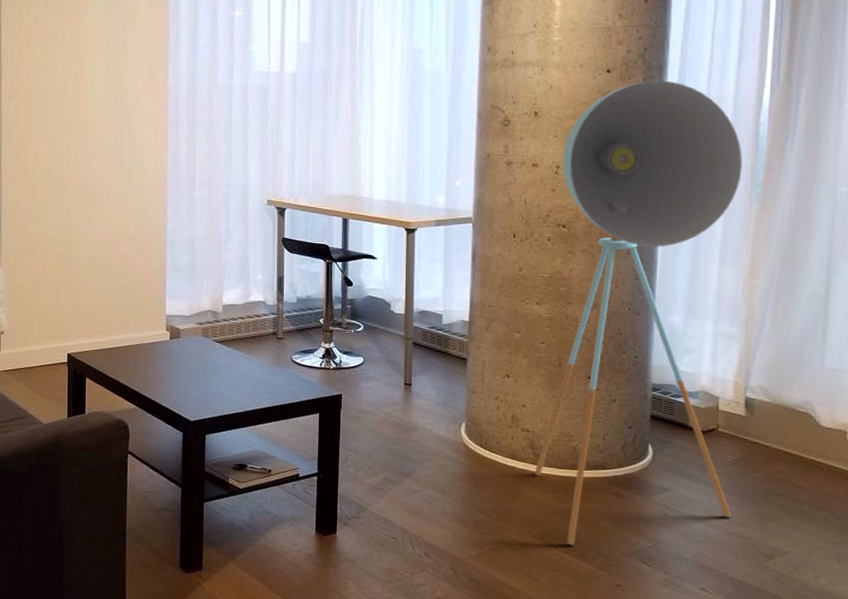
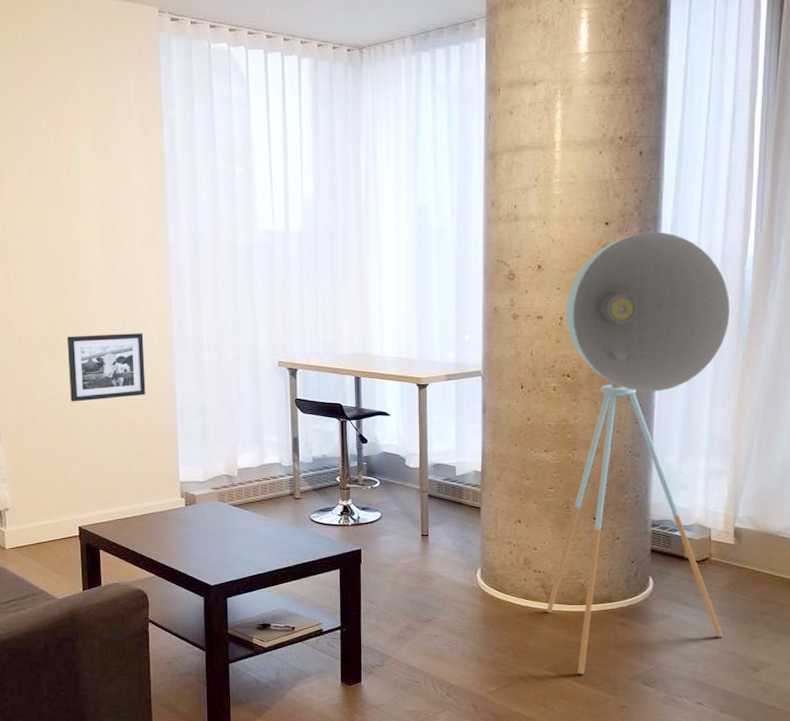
picture frame: none [68,167,140,232] -> present [66,333,146,402]

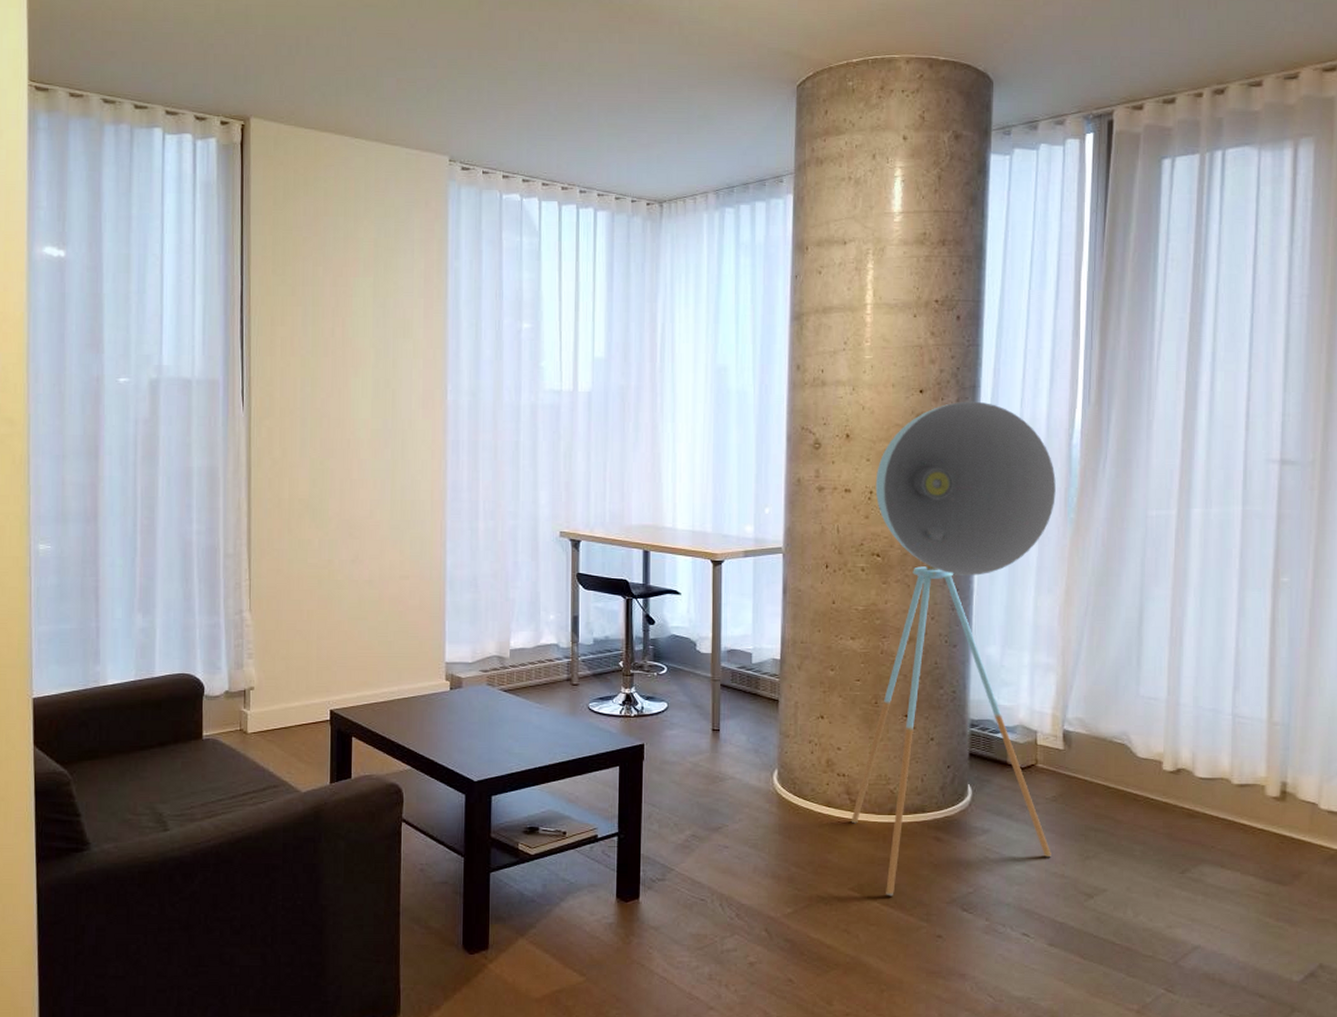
picture frame: present [66,333,146,402] -> none [330,497,414,571]

